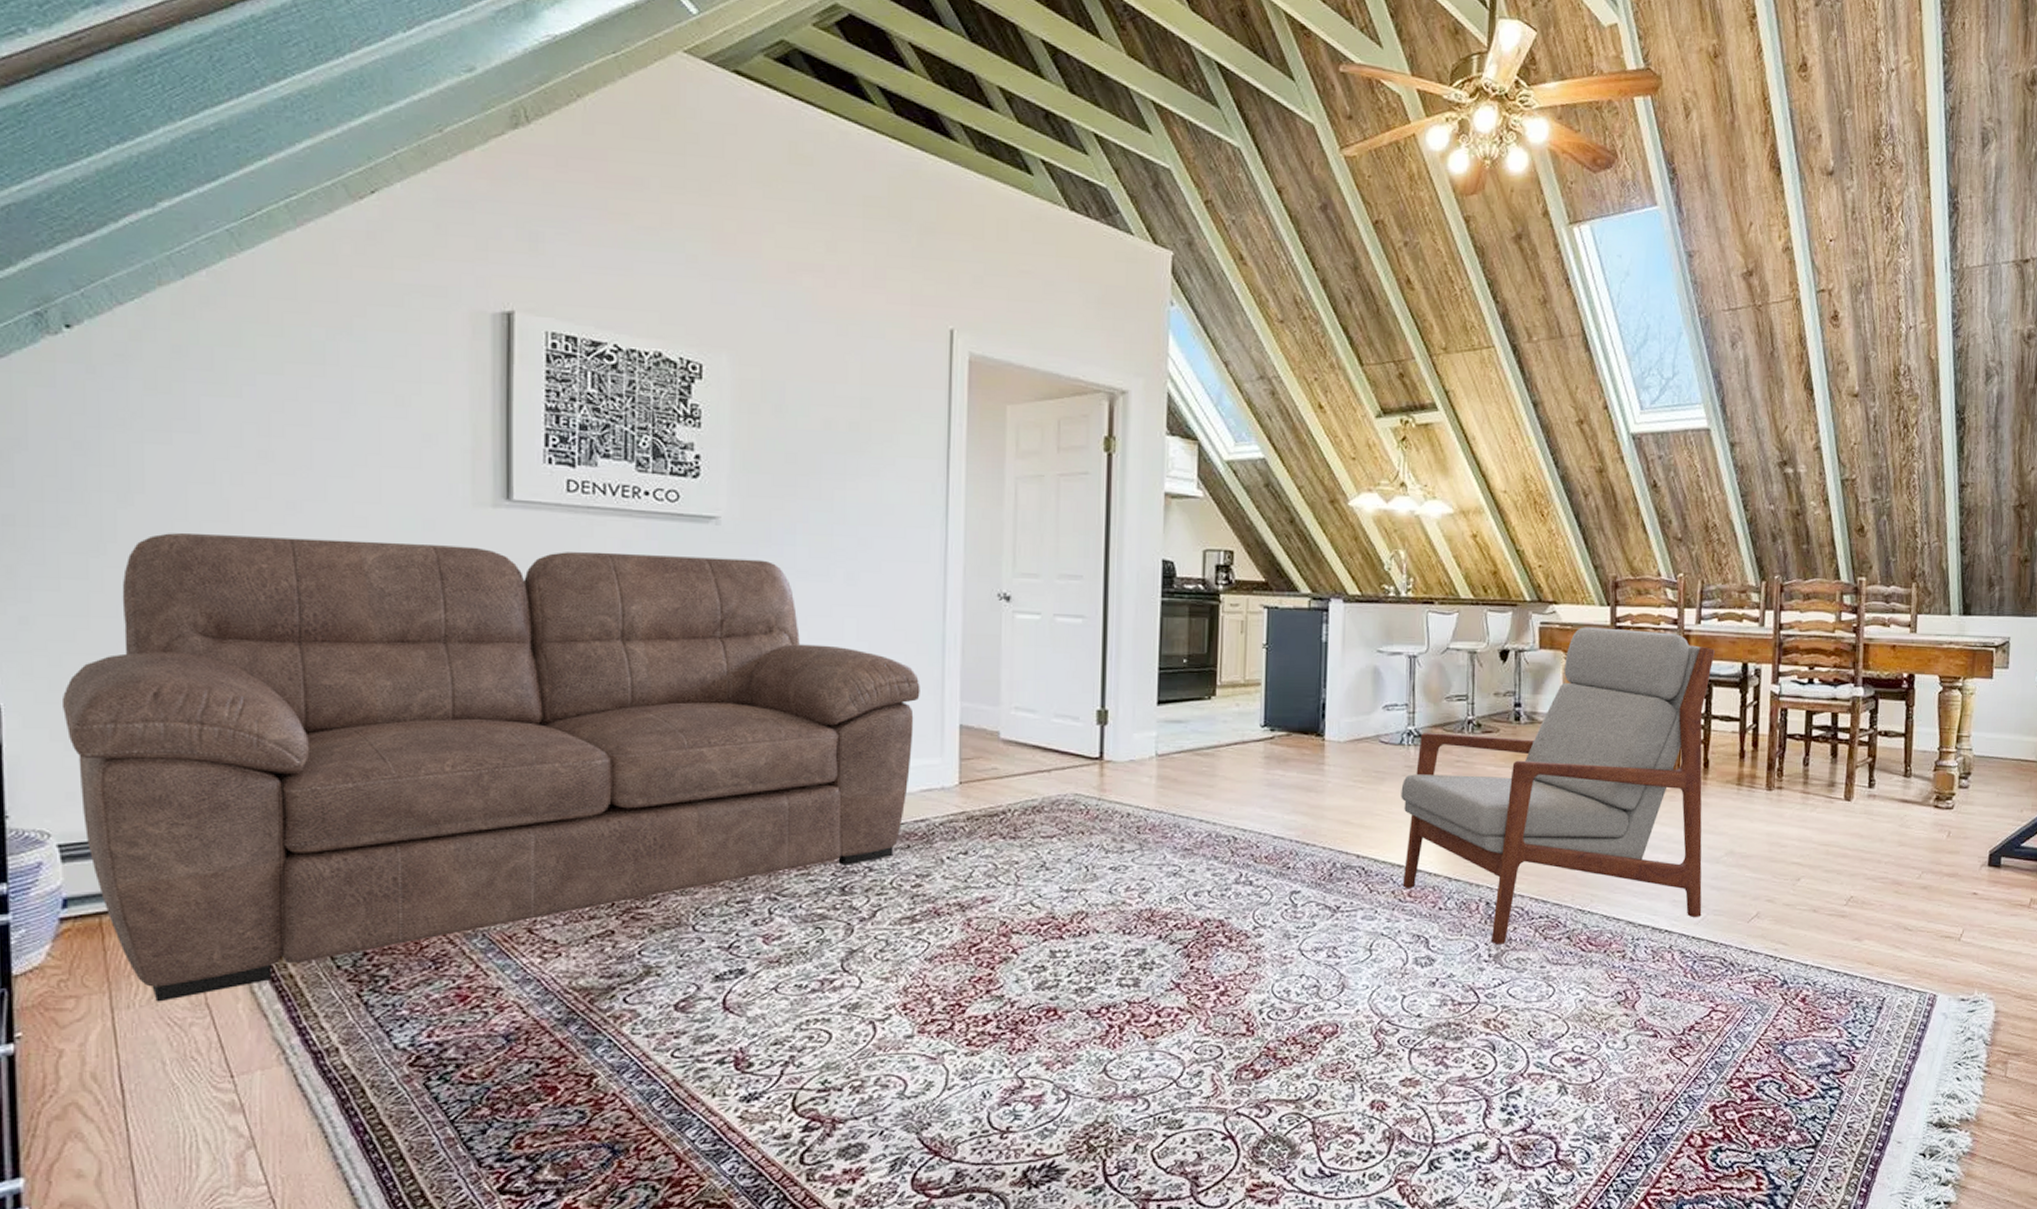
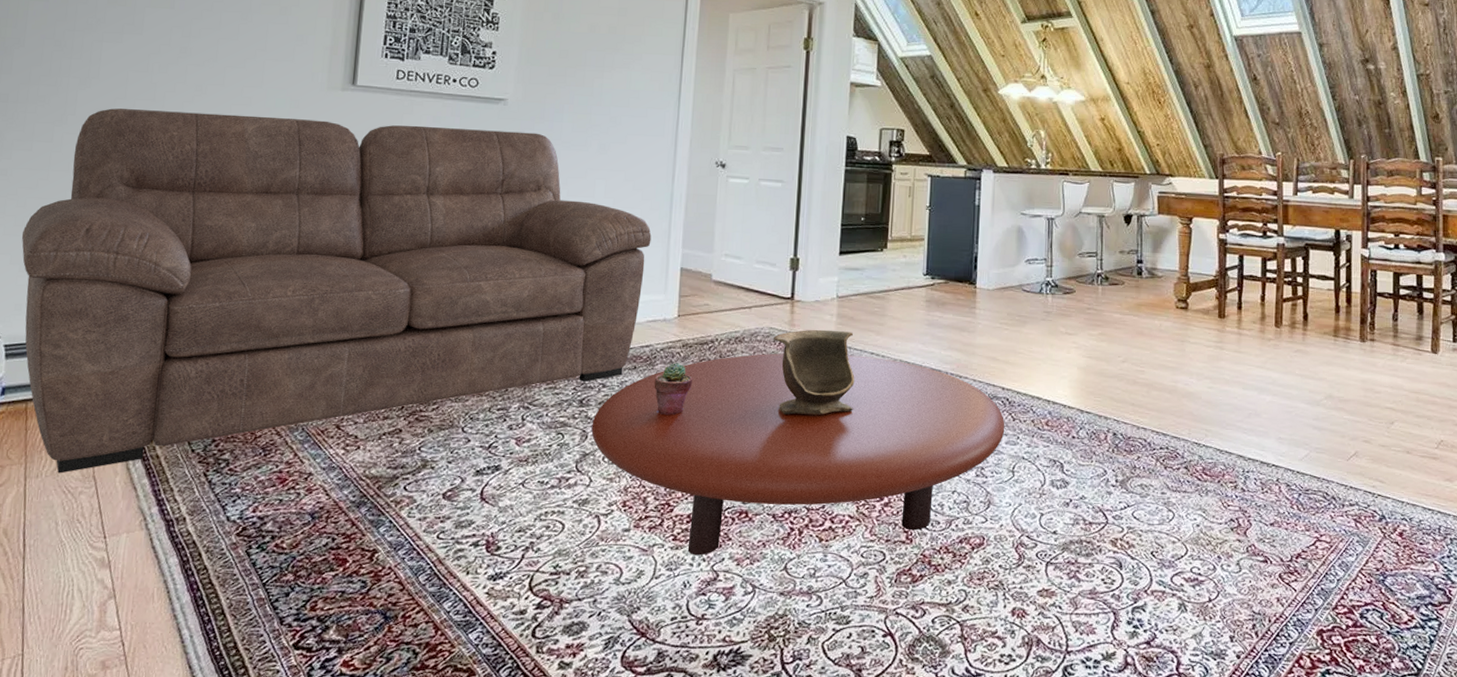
coffee table: none [858,823,1361,1061] -> present [591,353,1005,556]
potted succulent: none [933,839,982,902] -> present [654,363,693,416]
decorative bowl: none [1079,794,1181,895] -> present [773,329,855,415]
armchair: present [1401,627,1716,944] -> none [1040,196,1311,471]

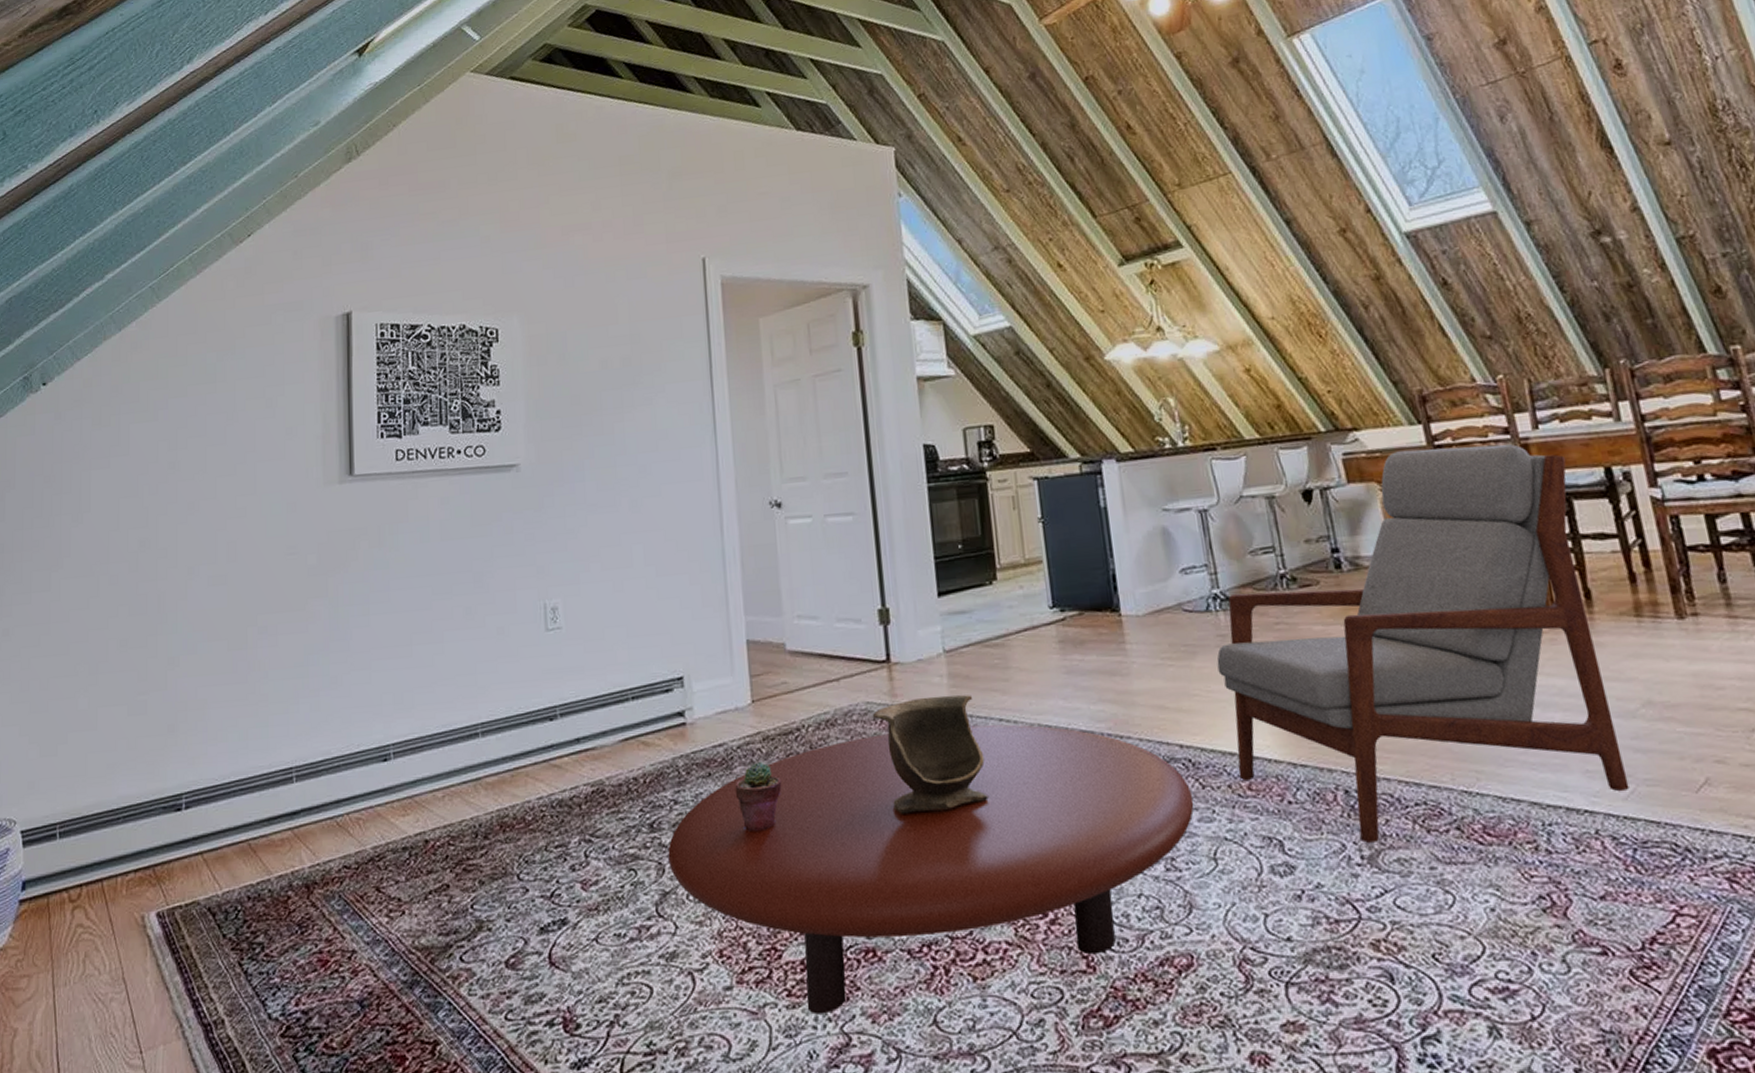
sofa: present [21,108,652,474] -> none [28,499,707,978]
armchair: none [1040,196,1311,471] -> present [1217,444,1629,843]

